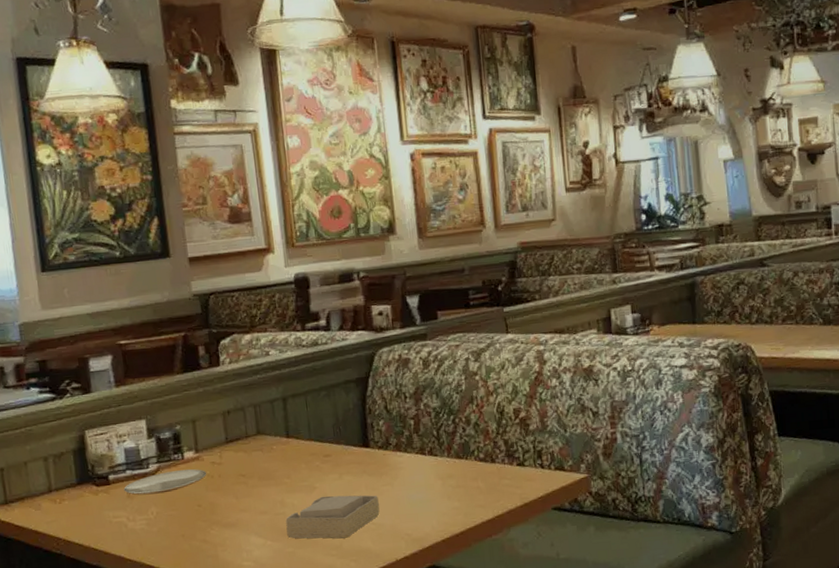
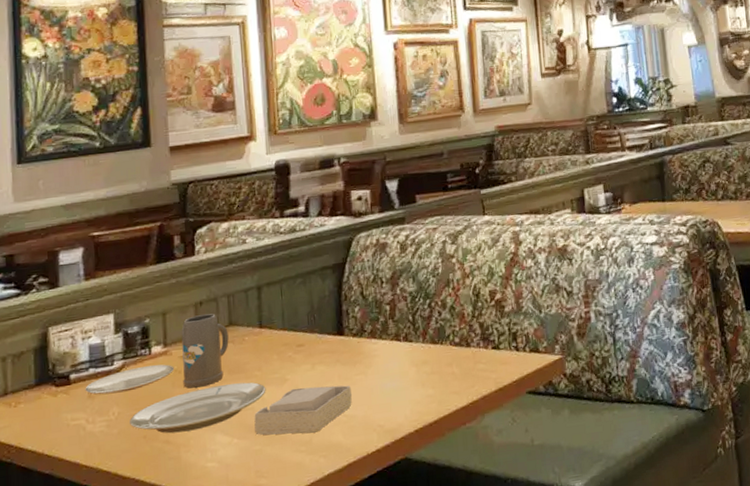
plate: none [167,488,296,534] -> present [129,382,266,434]
beer mug: none [211,422,258,493] -> present [181,313,229,389]

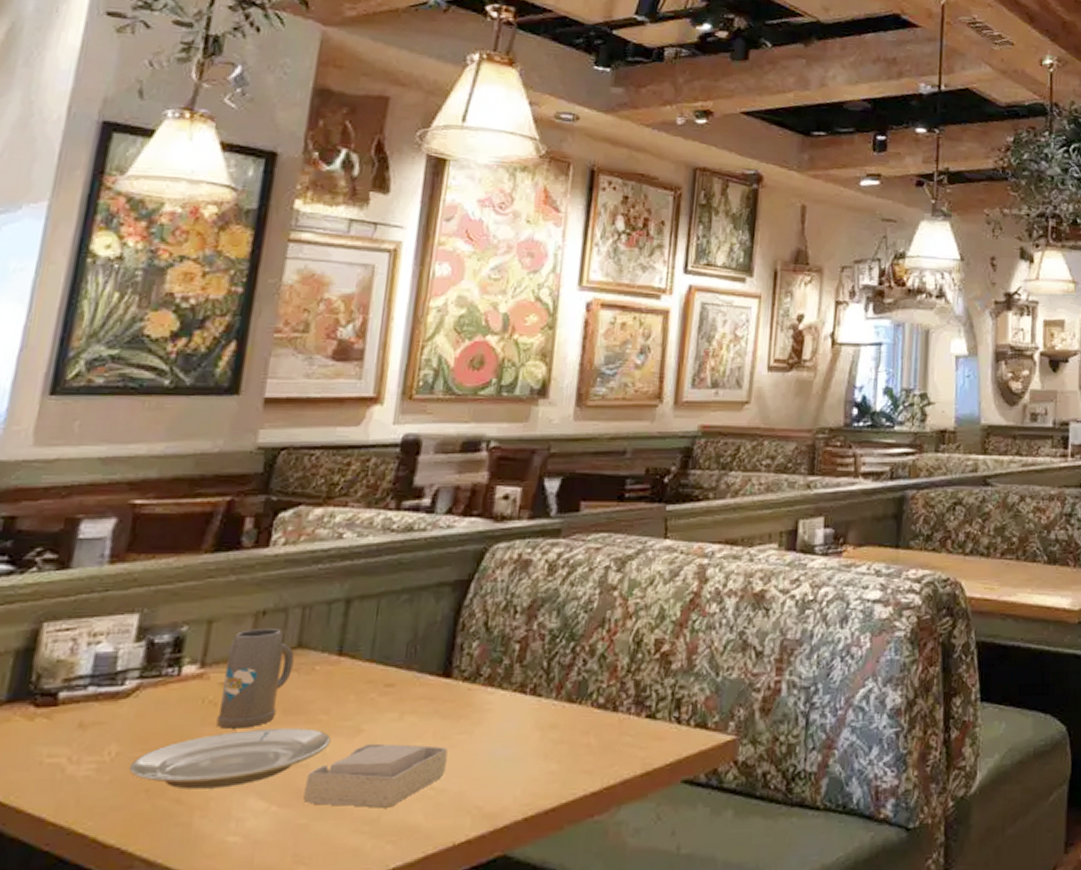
plate: present [85,364,175,395] -> none [75,690,209,725]

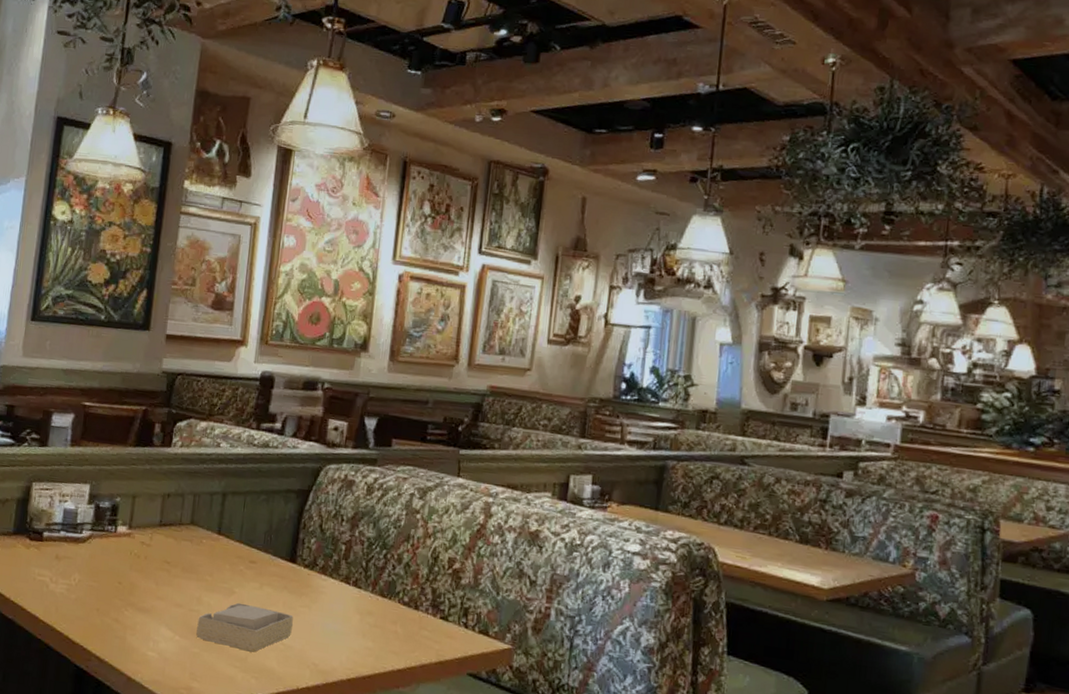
plate: present [128,728,331,789] -> none [86,578,214,617]
beer mug: present [216,629,295,729] -> none [139,506,189,577]

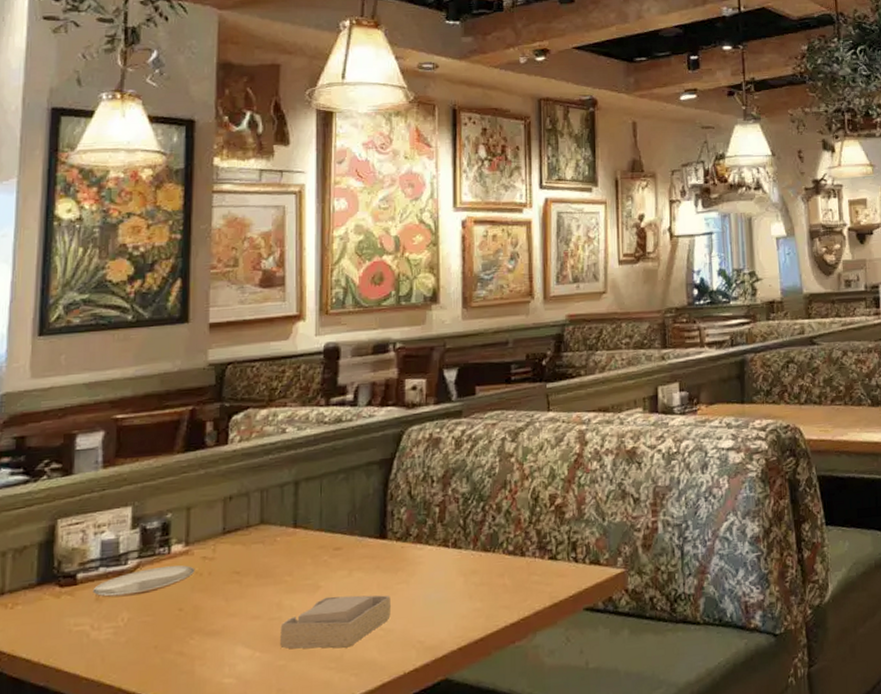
plate: none [54,541,135,563] -> present [92,565,195,598]

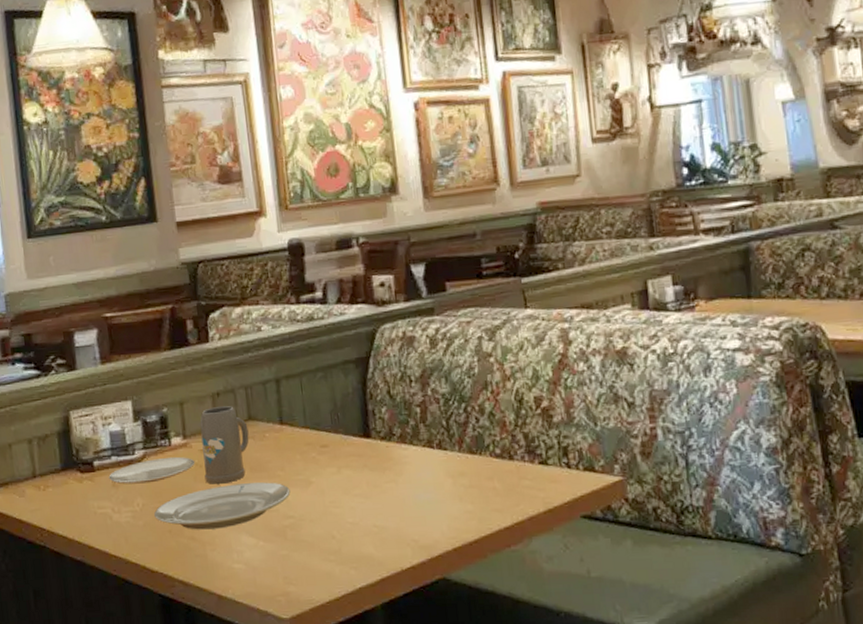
plate: none [139,588,296,644] -> present [153,482,291,530]
beer mug: none [204,510,259,593] -> present [200,406,249,484]
napkin holder: present [280,595,392,649] -> none [279,492,383,542]

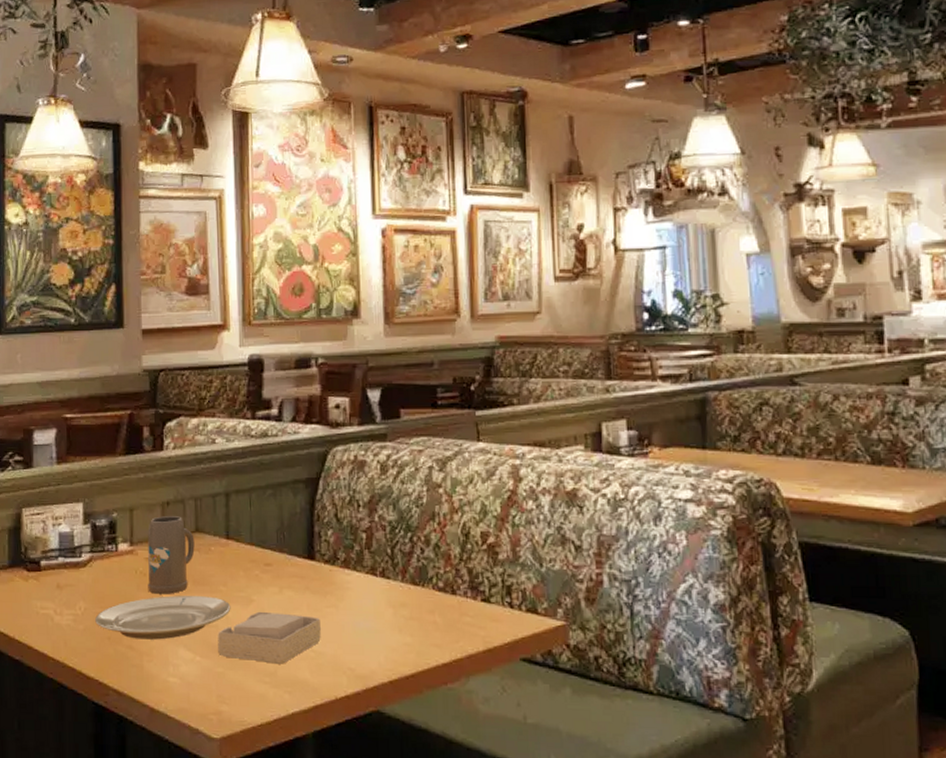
plate: present [108,456,196,485] -> none [54,562,140,587]
napkin holder: none [279,492,383,542] -> present [218,611,322,664]

